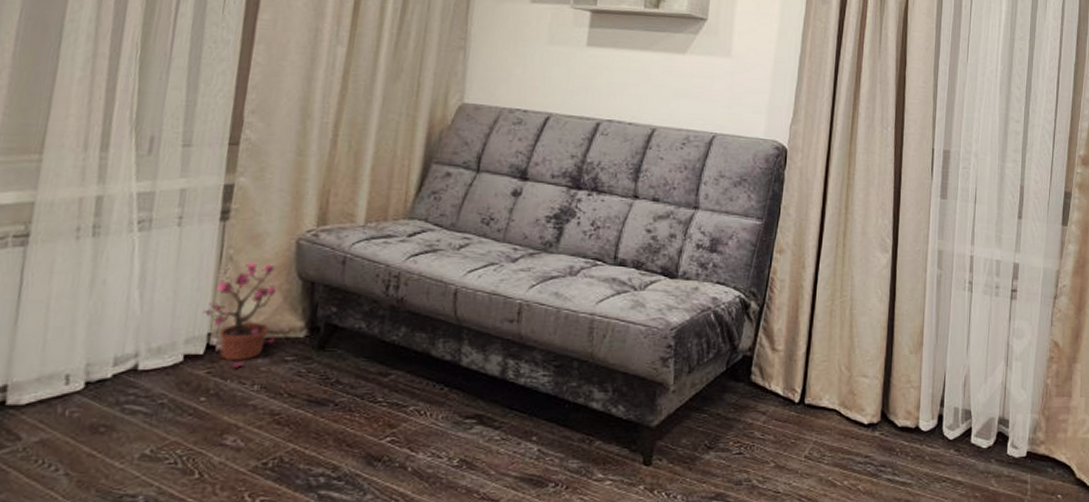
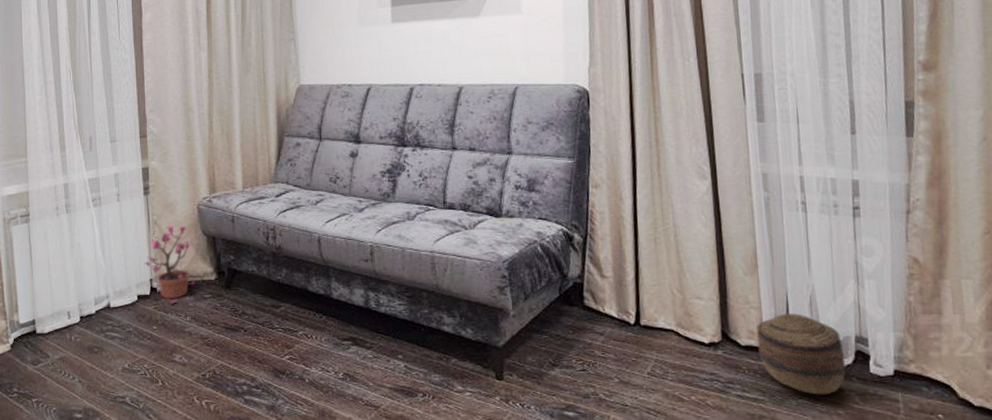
basket: none [913,394,988,478] -> present [756,313,846,395]

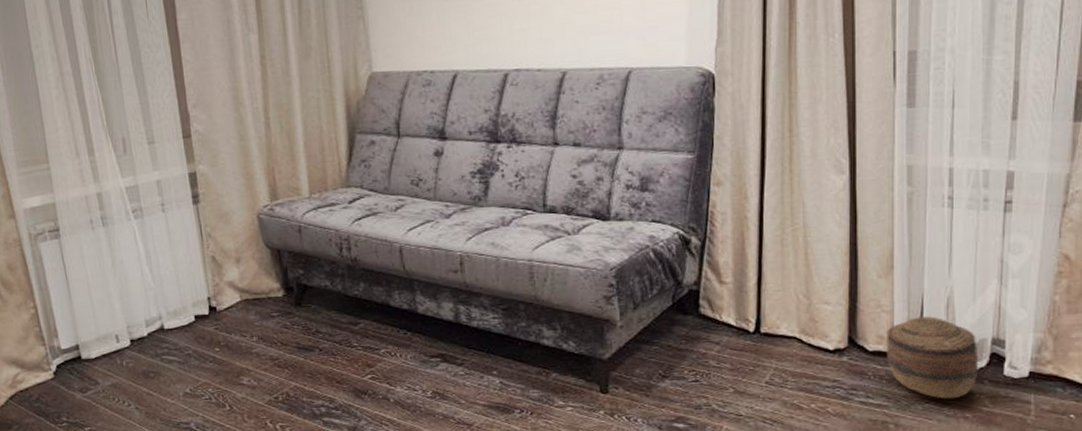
potted plant: present [144,224,196,305] -> none [199,236,261,325]

